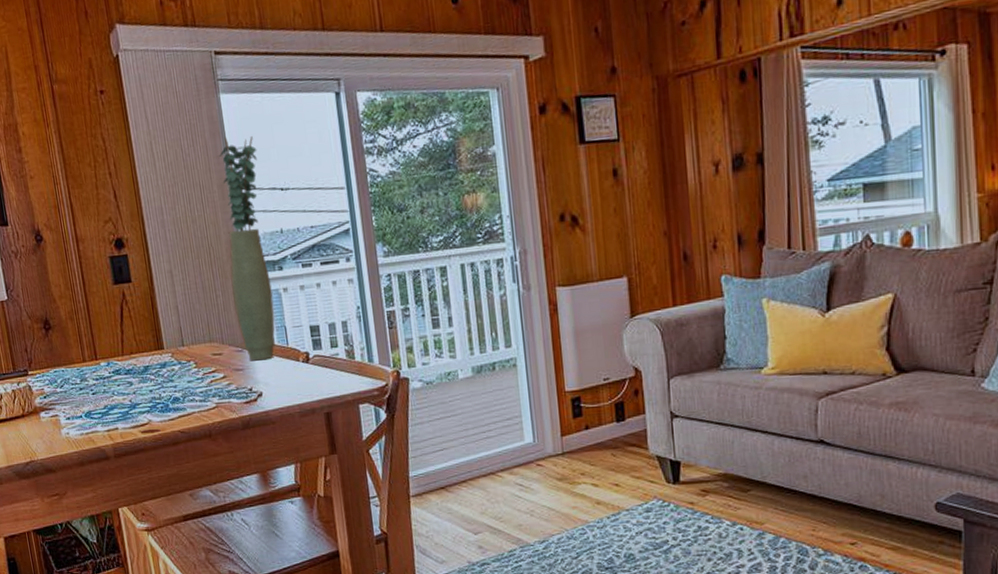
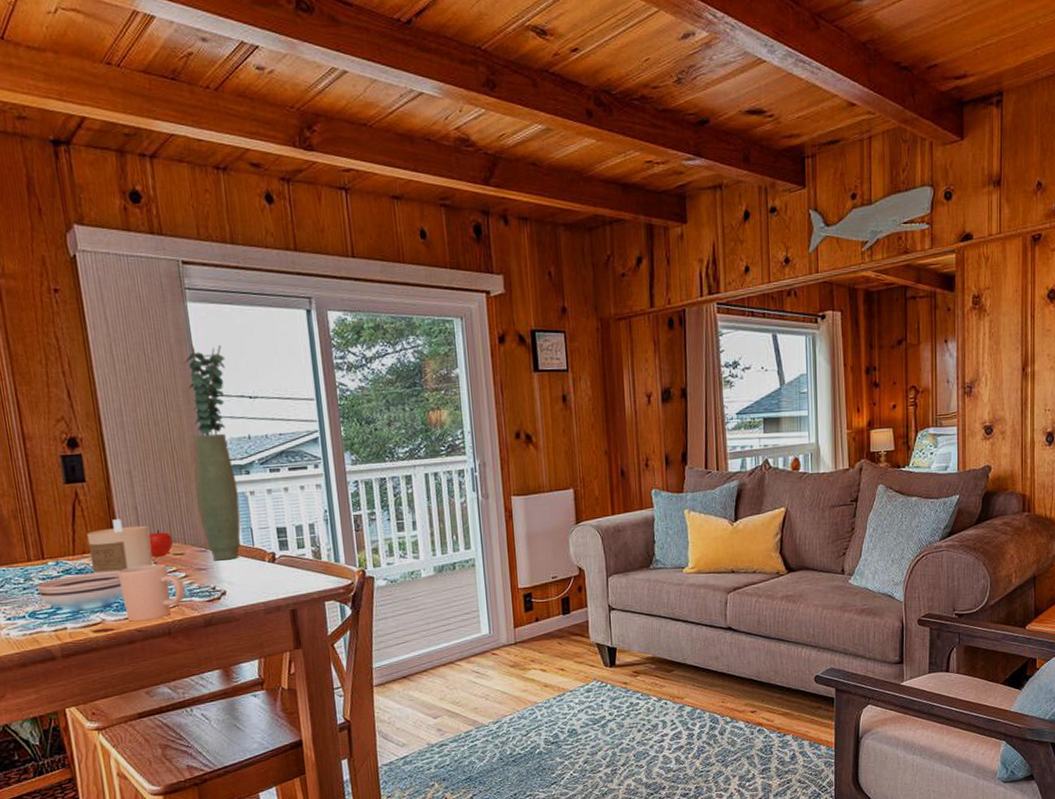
bowl: none [91,371,168,413] -> present [37,570,124,613]
candle: none [133,319,194,374] -> present [87,519,154,574]
mug: none [162,364,224,424] -> present [117,563,185,623]
fruit: none [189,329,212,358] -> present [148,529,173,558]

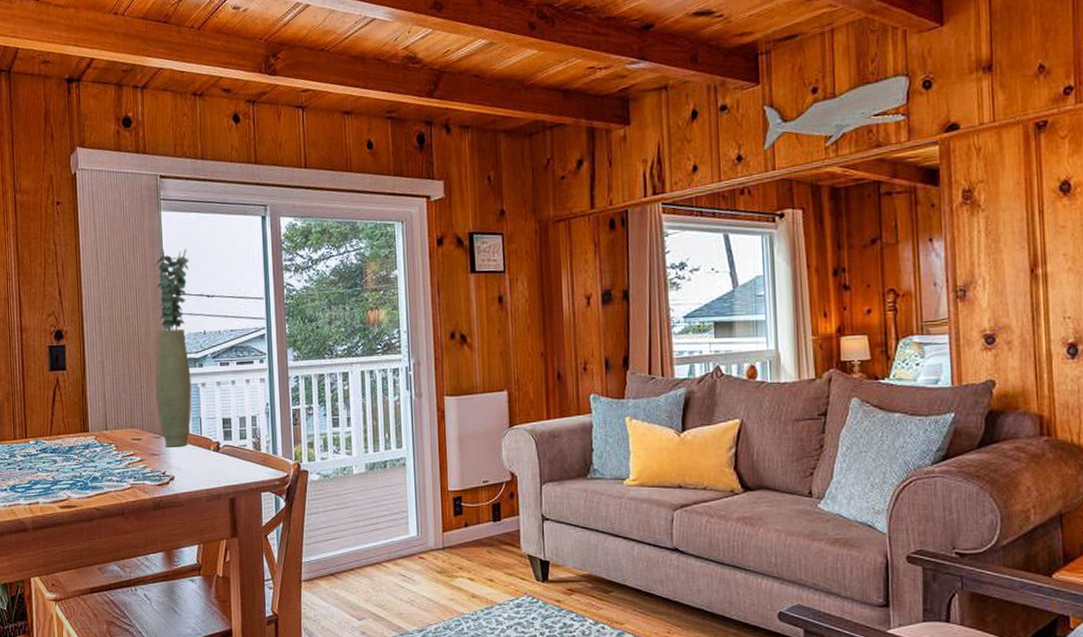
bowl: present [37,570,124,613] -> none [19,452,88,489]
candle: present [87,519,154,574] -> none [63,404,115,454]
mug: present [117,563,185,623] -> none [84,447,139,501]
fruit: present [148,529,173,558] -> none [113,416,133,441]

